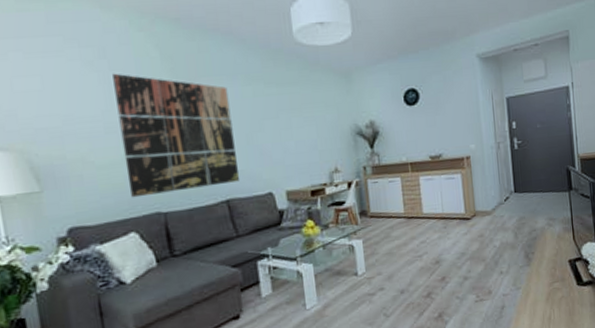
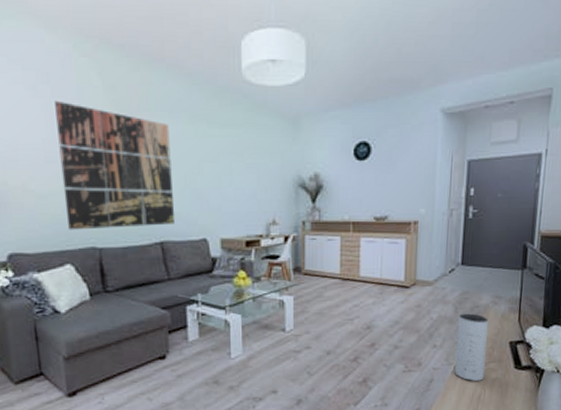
speaker: none [519,237,551,303] -> present [455,313,488,381]

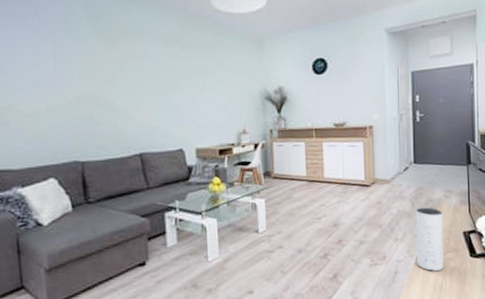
wall art: present [55,100,176,230] -> none [42,29,154,146]

